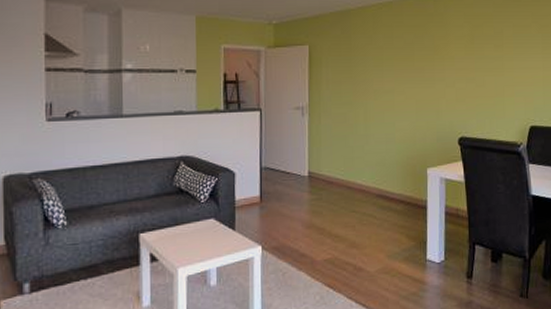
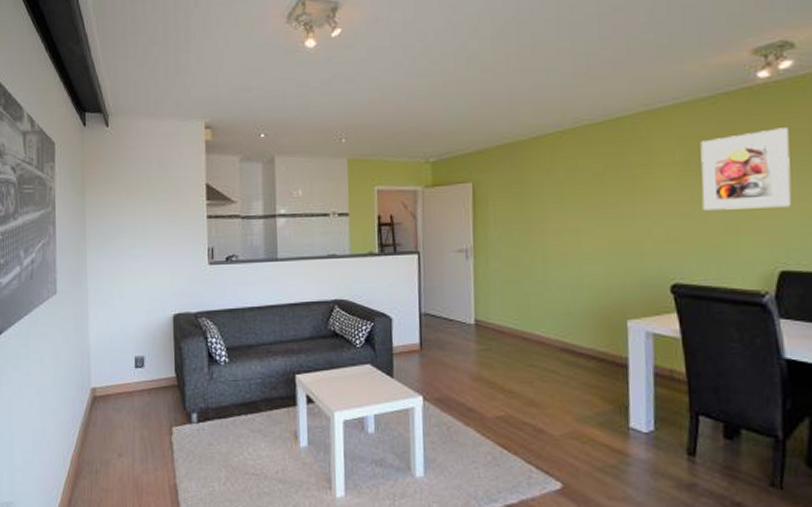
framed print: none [481,13,539,77] -> present [700,127,792,211]

